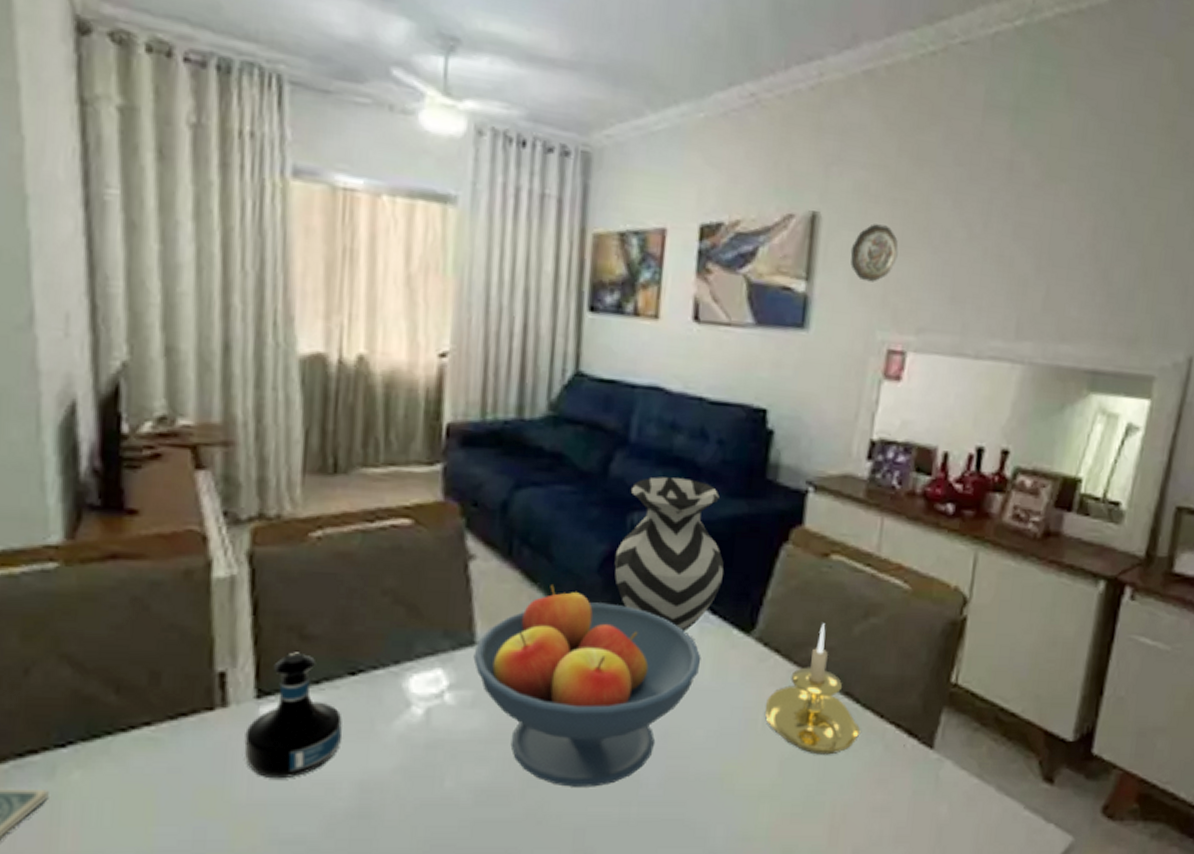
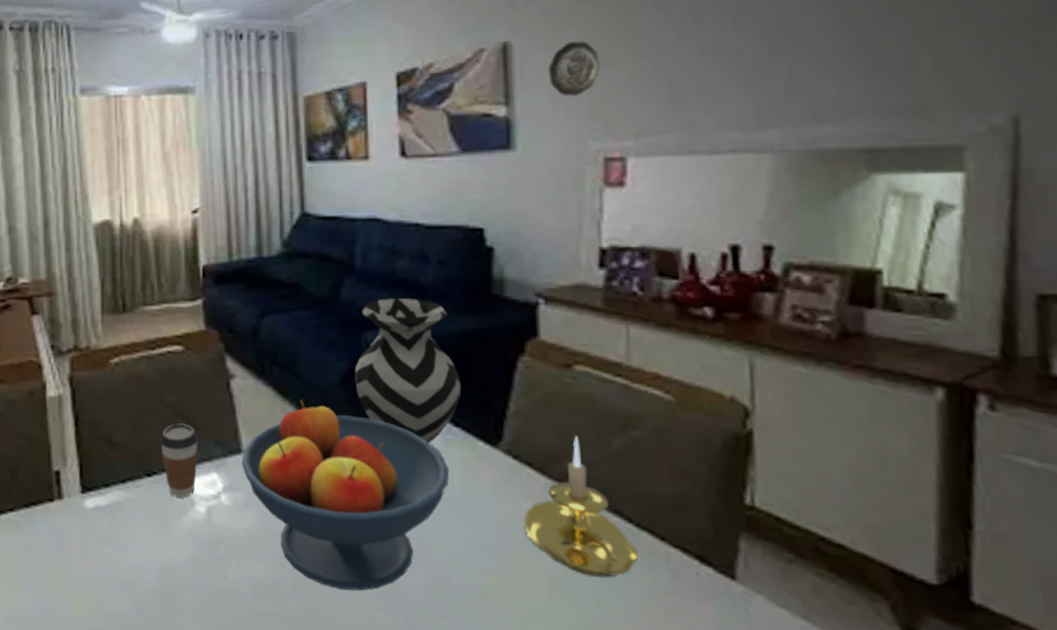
tequila bottle: present [244,652,342,779] -> none [76,456,144,562]
coffee cup: none [371,611,422,699] -> present [160,423,198,498]

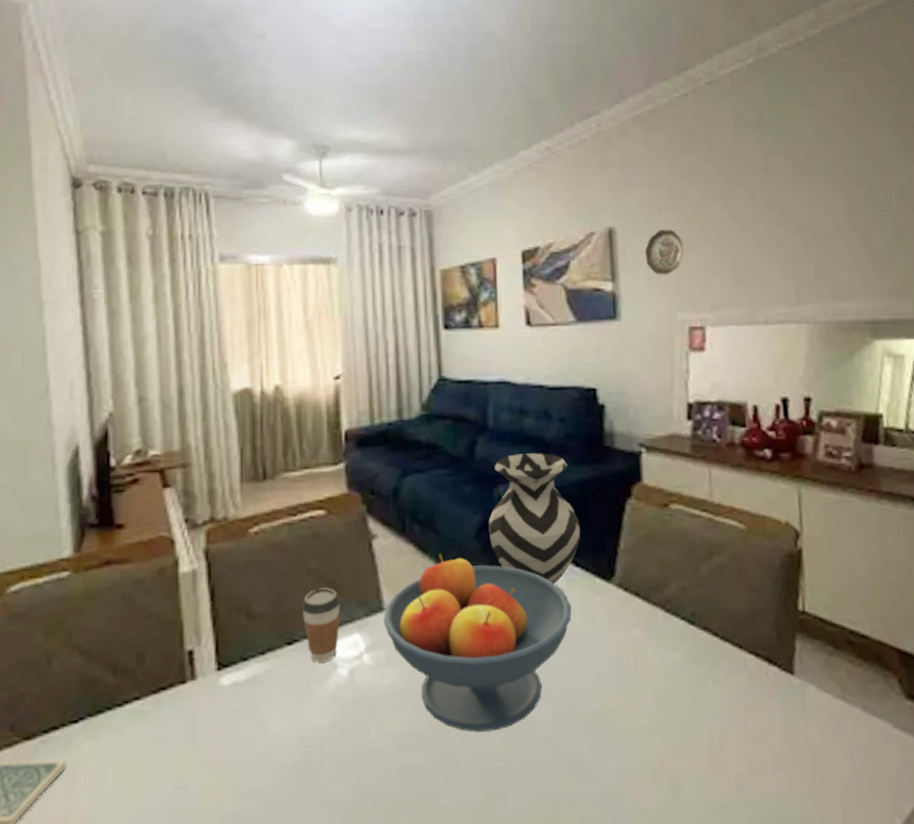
candle holder: present [525,436,639,578] -> none [634,566,724,688]

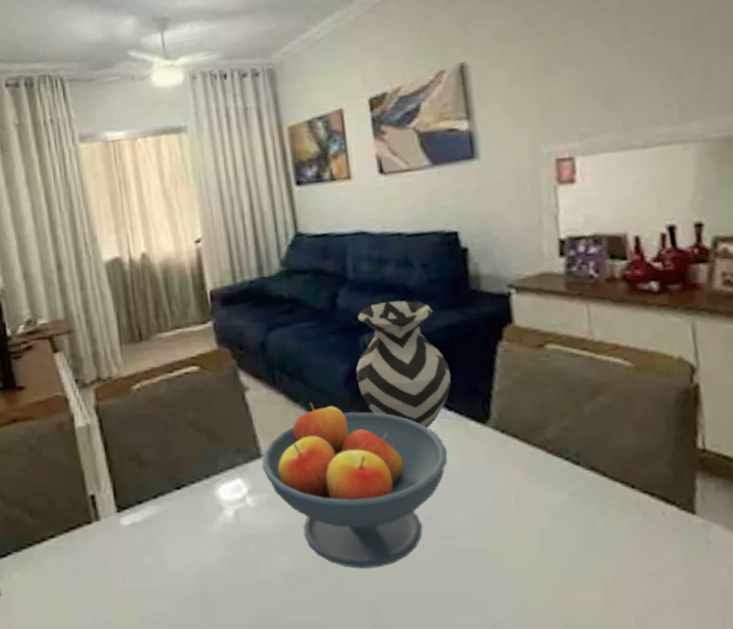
coffee cup: present [302,587,340,663] -> none [185,437,222,505]
decorative plate: present [644,229,684,275] -> none [501,57,546,108]

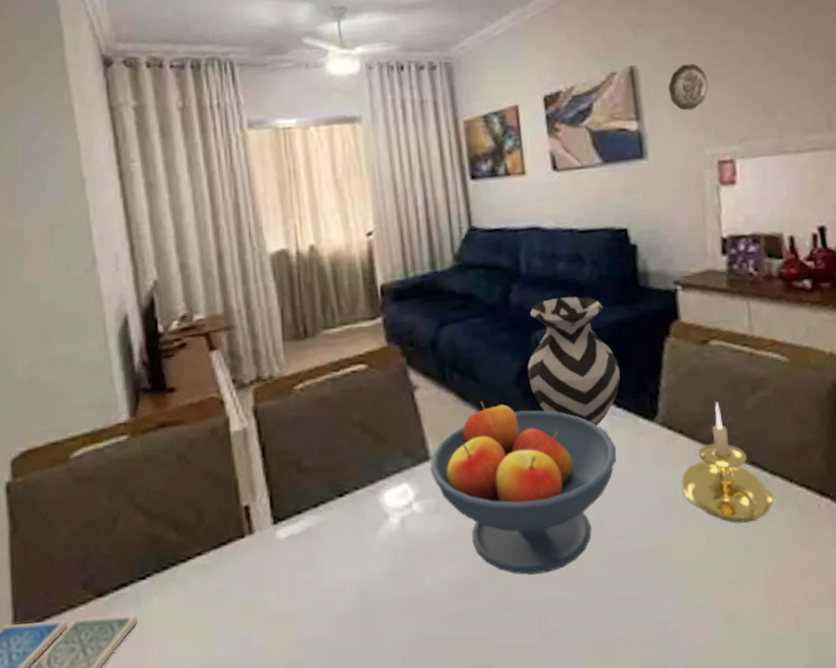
decorative plate: none [501,57,546,108] -> present [668,63,709,111]
candle holder: none [515,406,615,527] -> present [681,402,775,523]

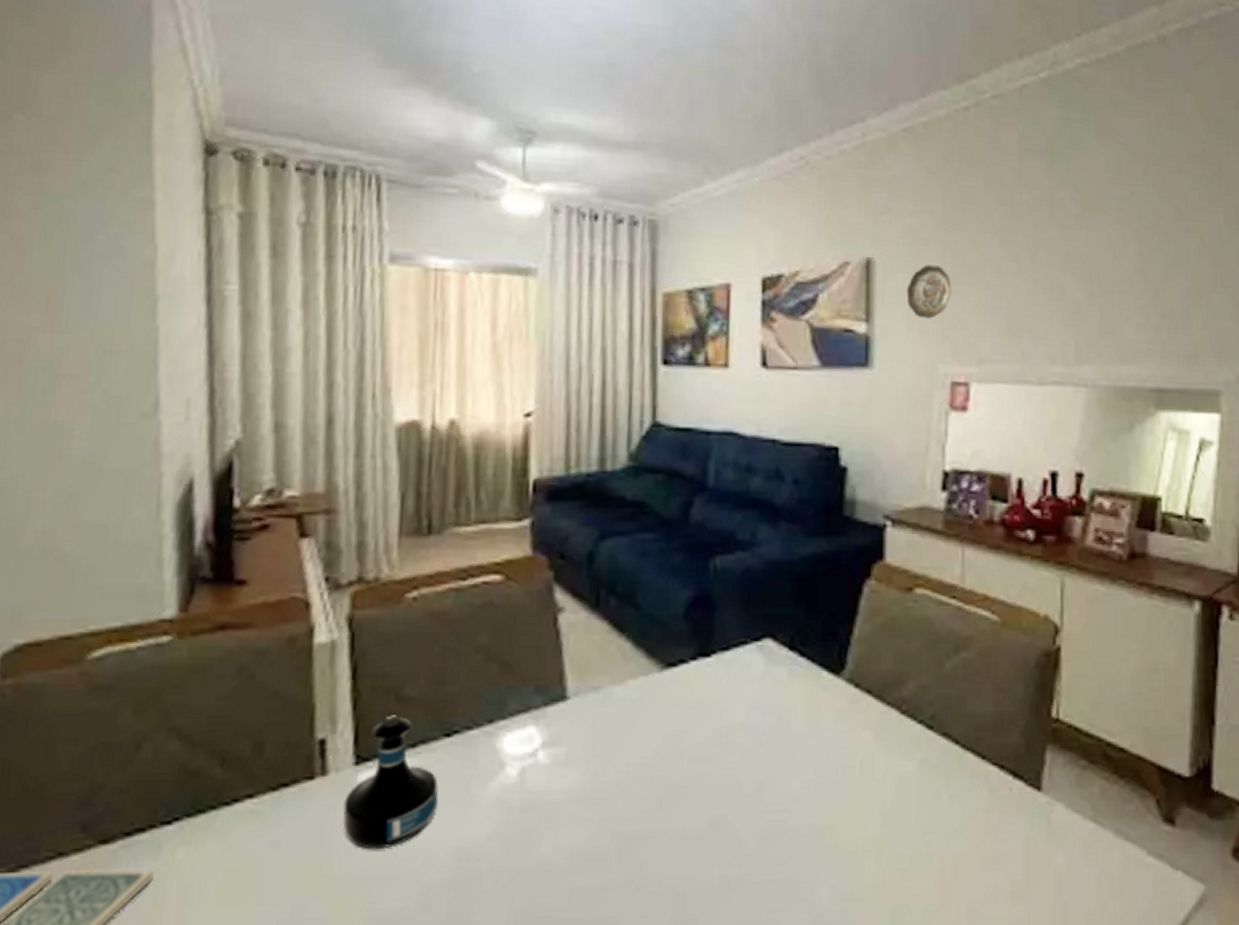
tequila bottle: none [269,482,340,591] -> present [342,715,438,850]
fruit bowl: present [430,401,617,575] -> none [565,634,792,848]
vase: present [527,296,621,426] -> none [700,519,808,675]
candle holder: present [681,402,775,523] -> none [863,660,963,802]

